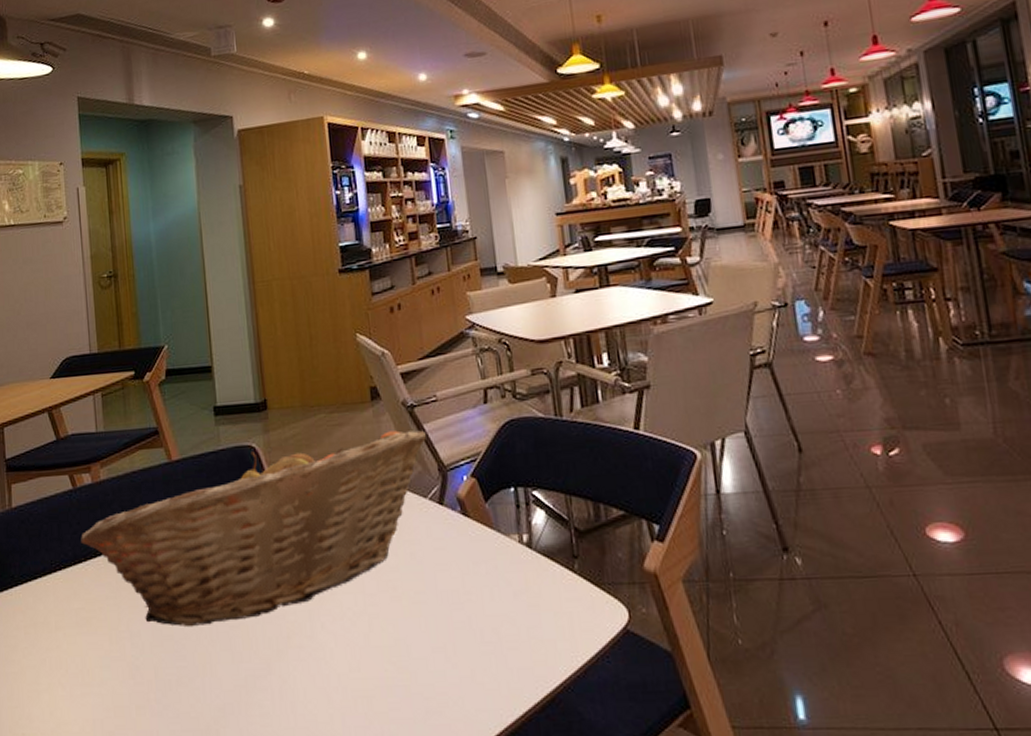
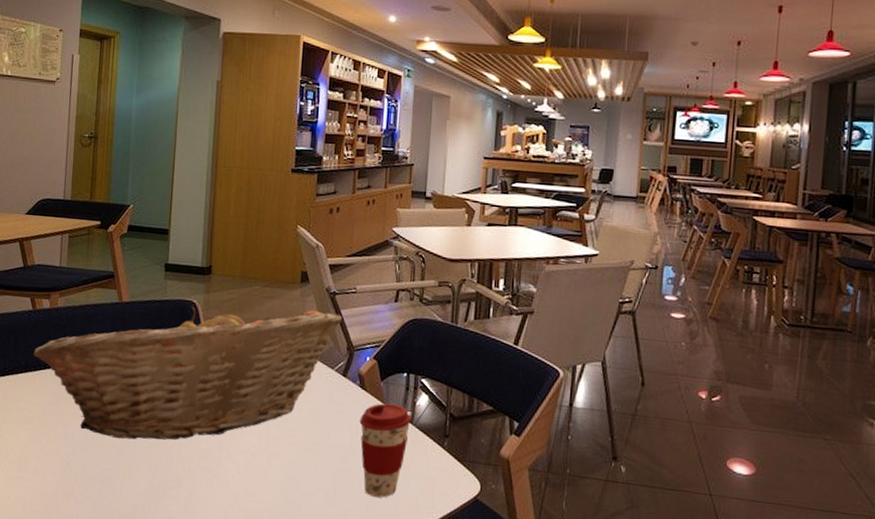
coffee cup: none [468,528,531,648] -> present [359,403,412,498]

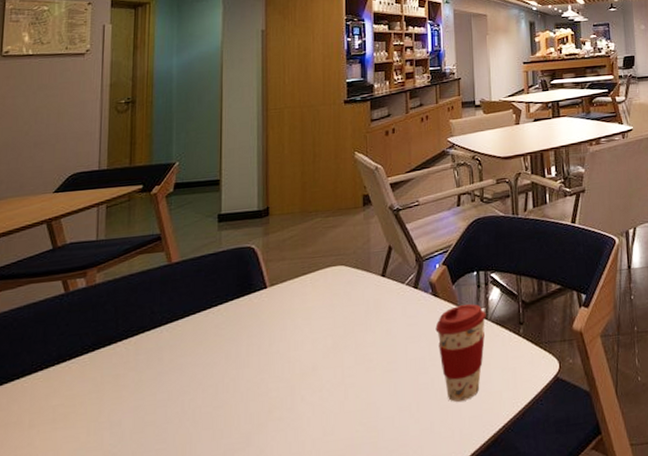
fruit basket: present [33,306,343,440] -> none [68,229,408,412]

